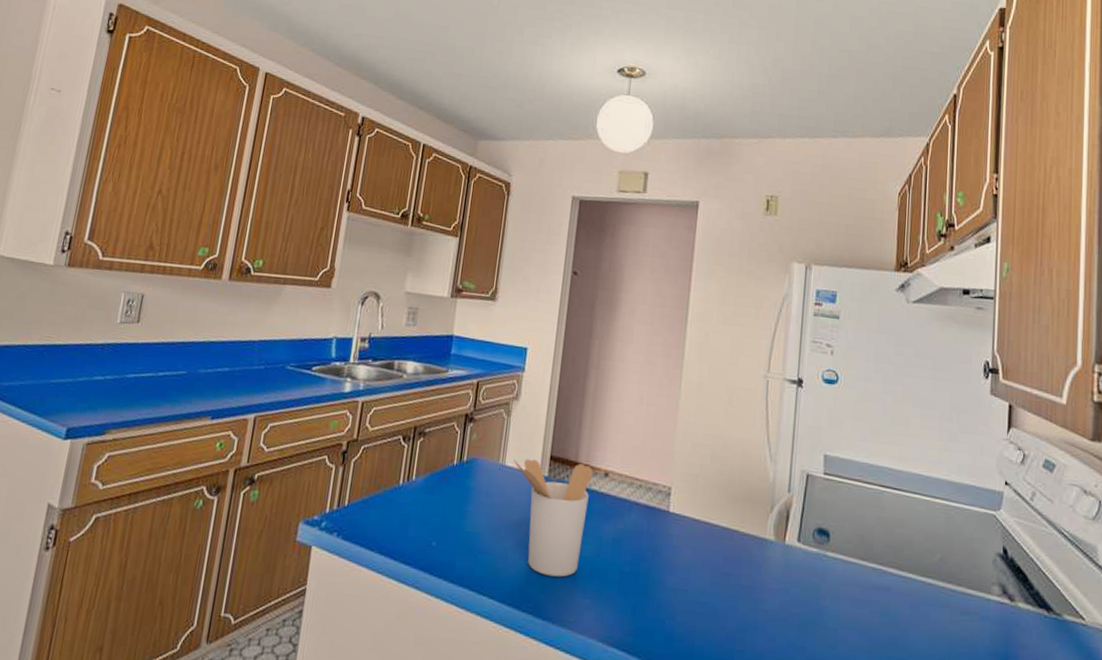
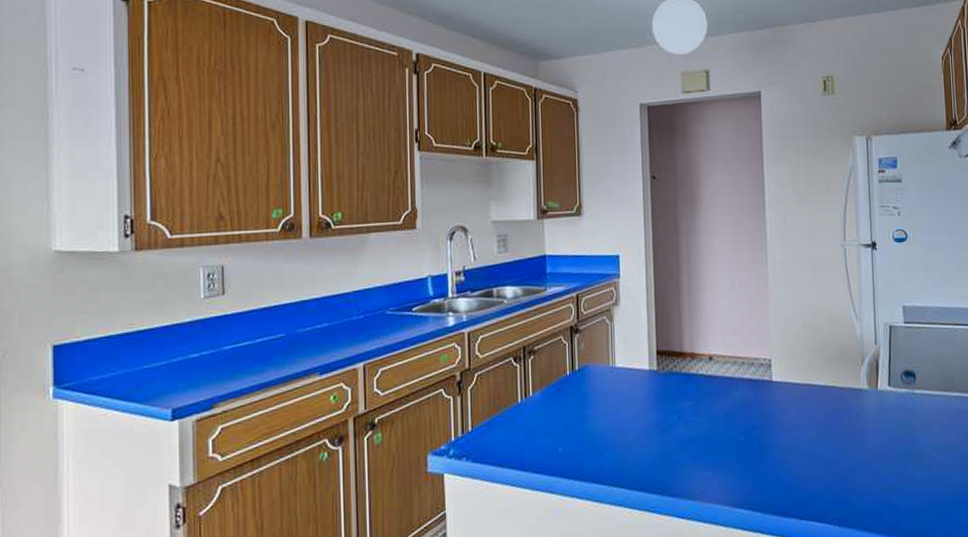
utensil holder: present [513,459,593,577] -> none [622,353,698,458]

